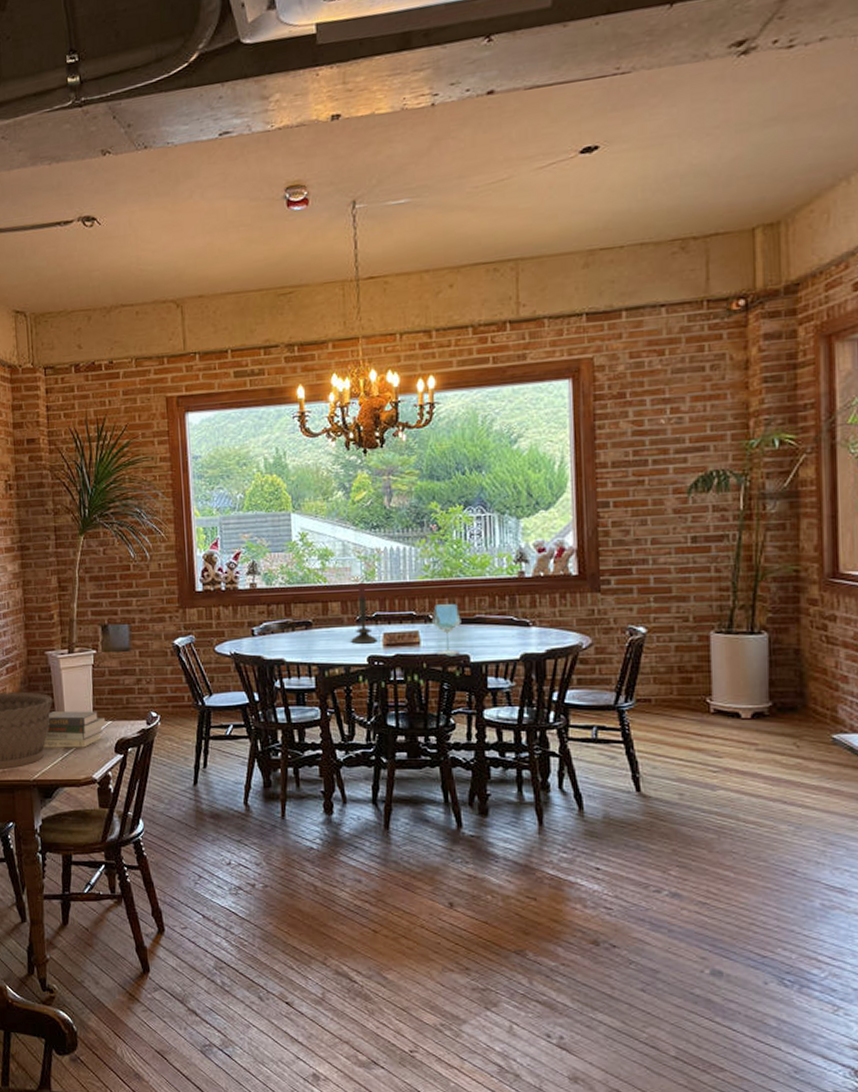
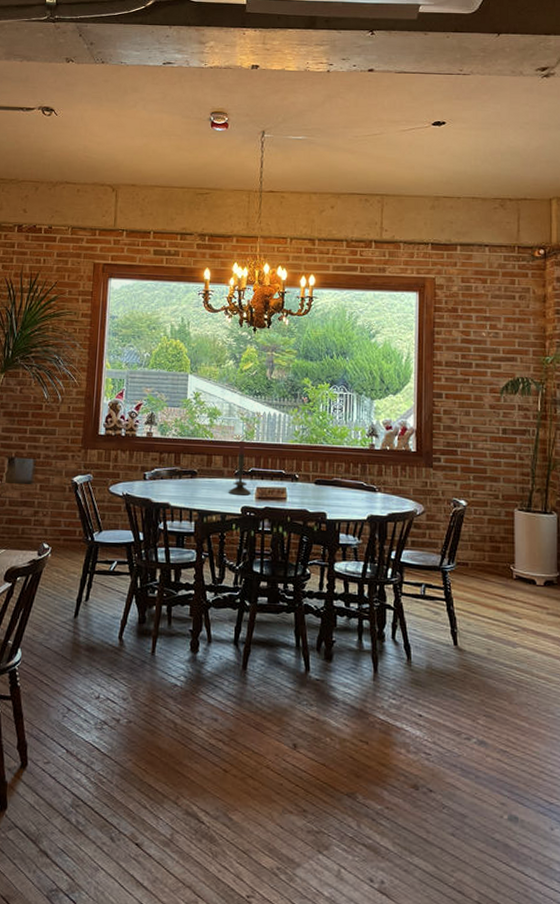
wine glass: present [432,603,461,656] -> none [298,465,322,512]

